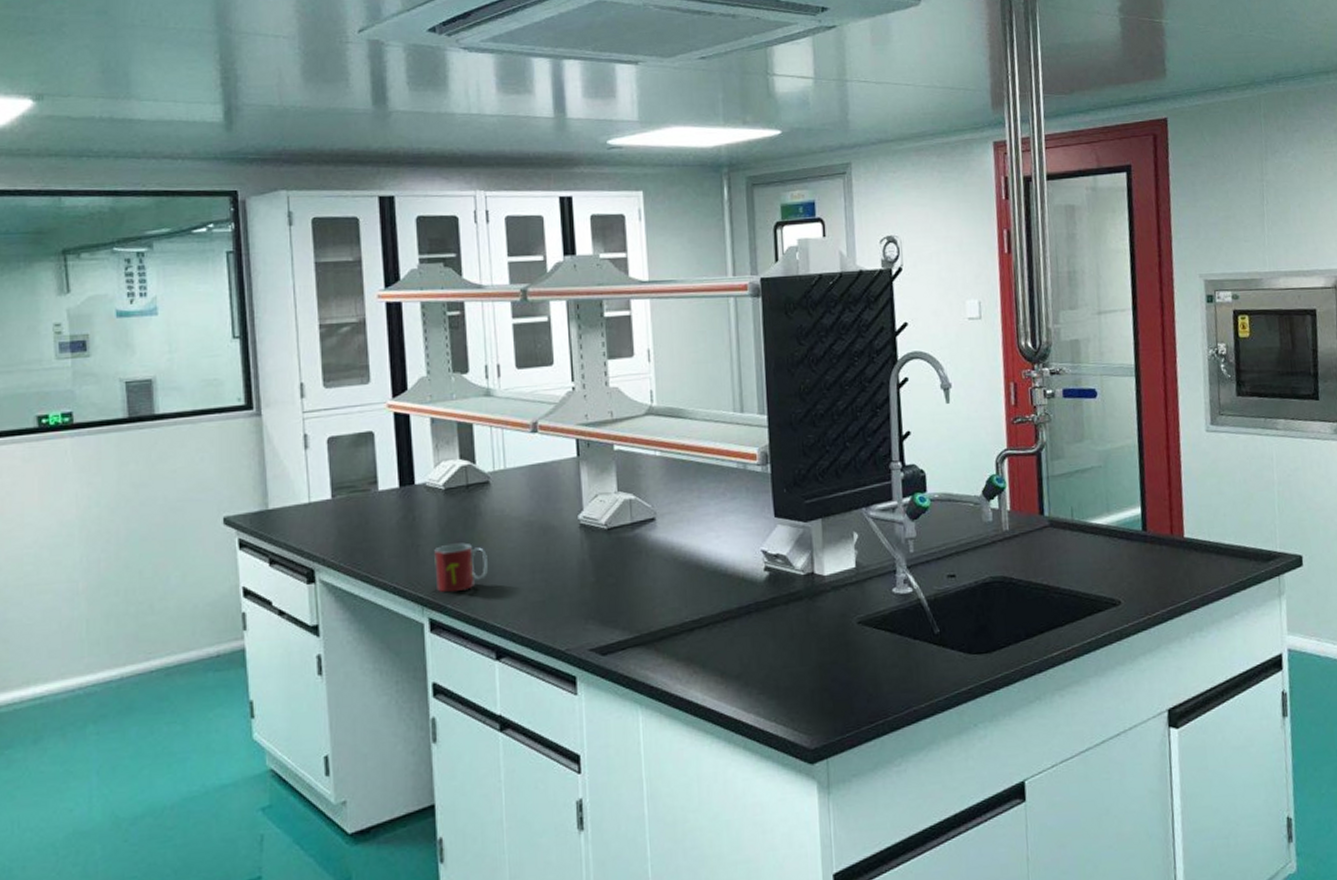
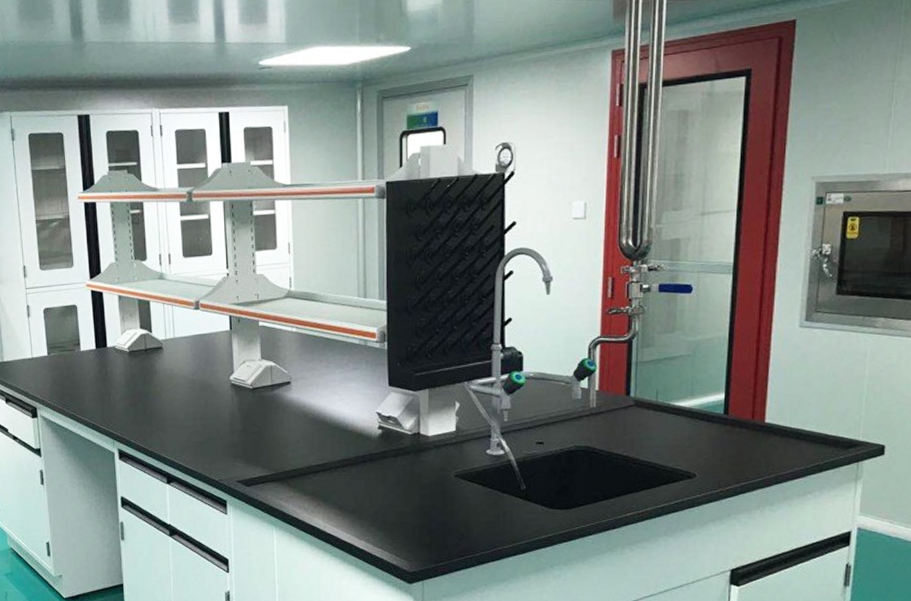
mug: present [434,543,488,593] -> none [122,393,161,431]

